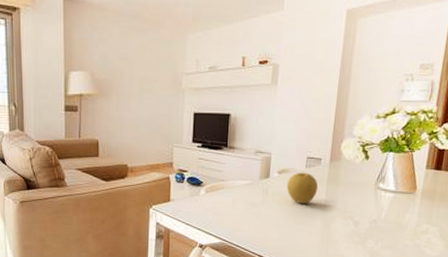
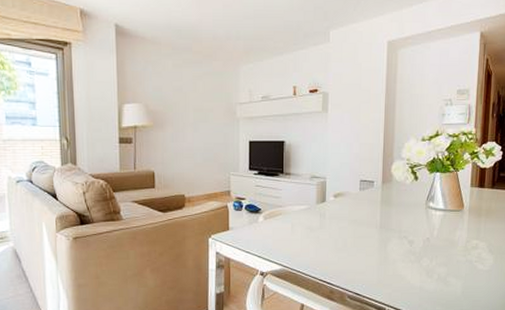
fruit: present [286,172,319,203] -> none [342,195,373,225]

